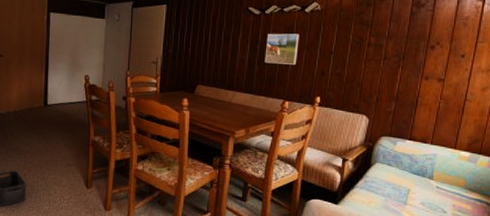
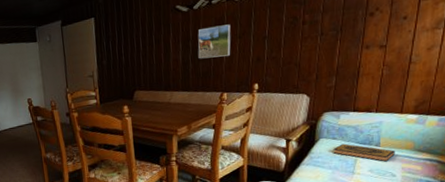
hardback book: none [387,171,447,197] -> present [333,143,395,162]

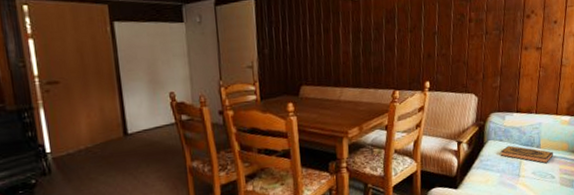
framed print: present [198,24,231,59] -> none [368,17,402,53]

